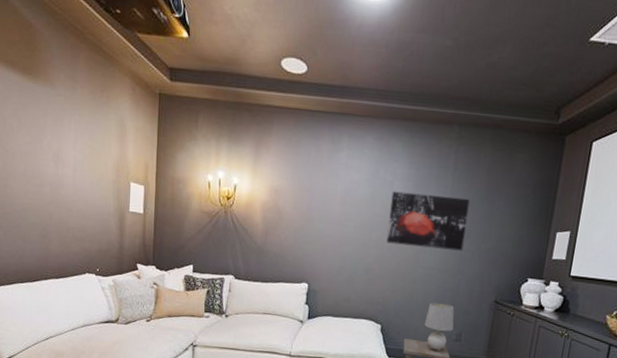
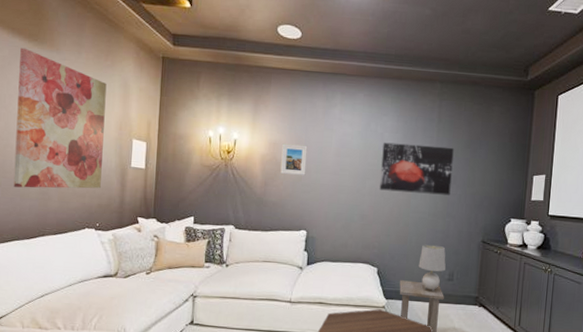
wall art: none [15,82,103,233] -> present [13,47,107,189]
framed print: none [282,190,311,225] -> present [280,143,308,175]

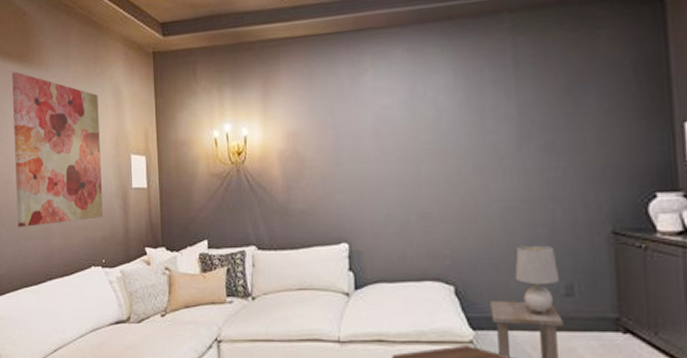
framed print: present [280,143,308,175] -> none [303,130,338,171]
wall art: present [380,142,454,196] -> none [438,100,550,176]

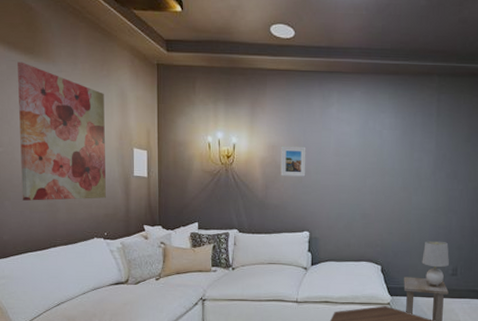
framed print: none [303,130,338,171] -> present [280,146,306,177]

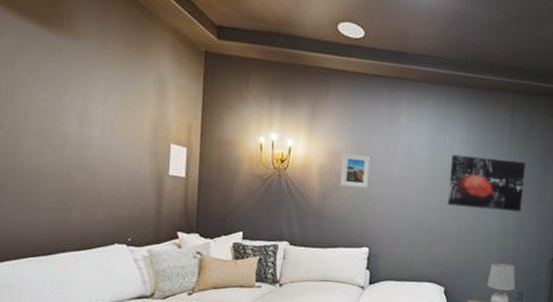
wall art: present [17,61,106,201] -> none [25,32,139,199]
wall art: none [380,140,454,191] -> present [448,154,526,212]

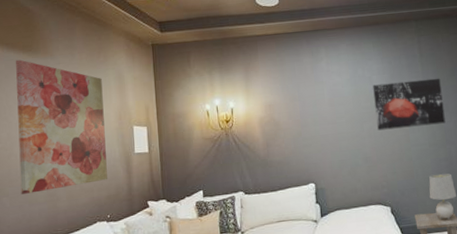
wall art: none [25,32,139,199] -> present [16,59,107,194]
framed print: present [340,153,371,188] -> none [277,101,305,133]

